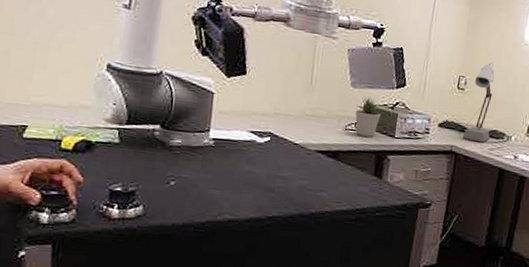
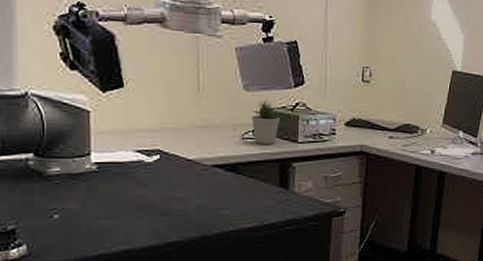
desk lamp: present [456,63,495,143] -> none [365,49,402,139]

